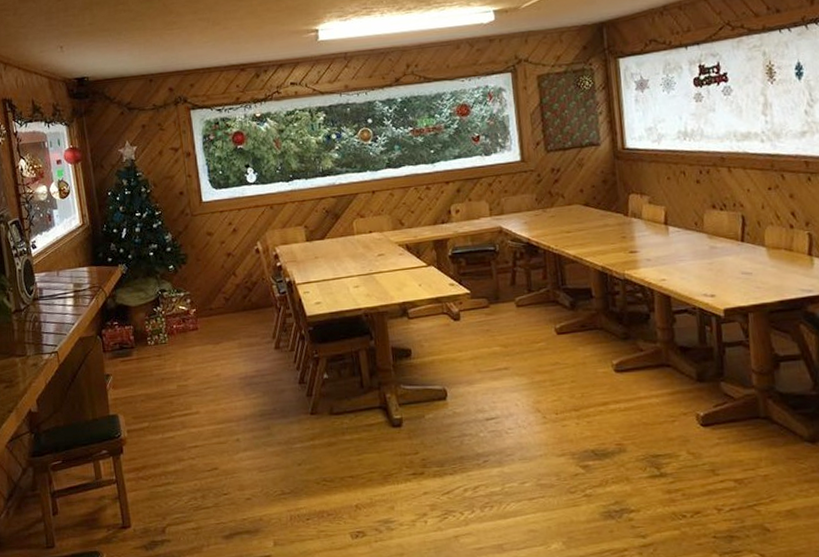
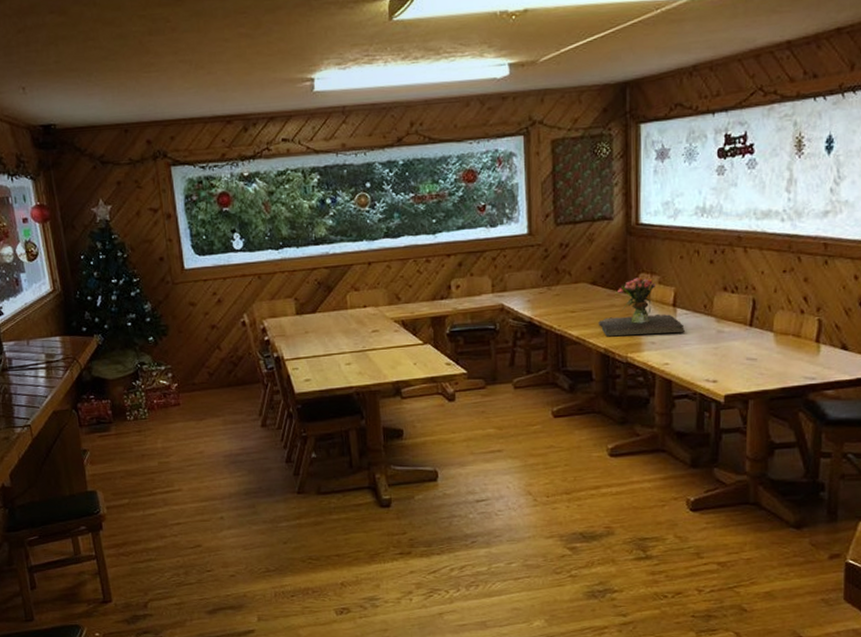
flower arrangement: none [594,198,678,255] -> present [598,277,685,337]

